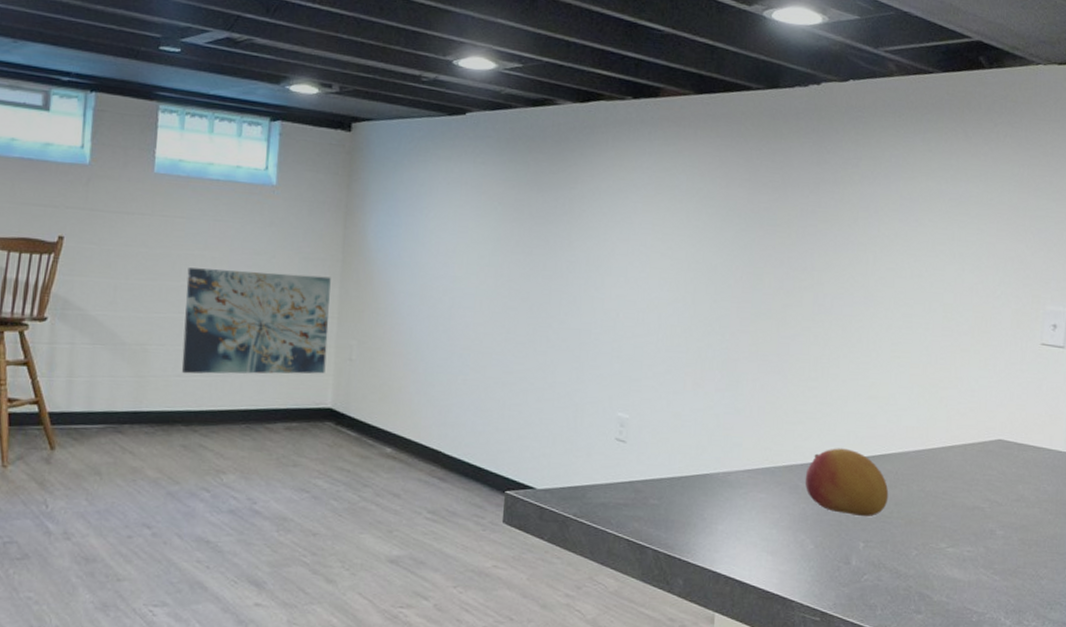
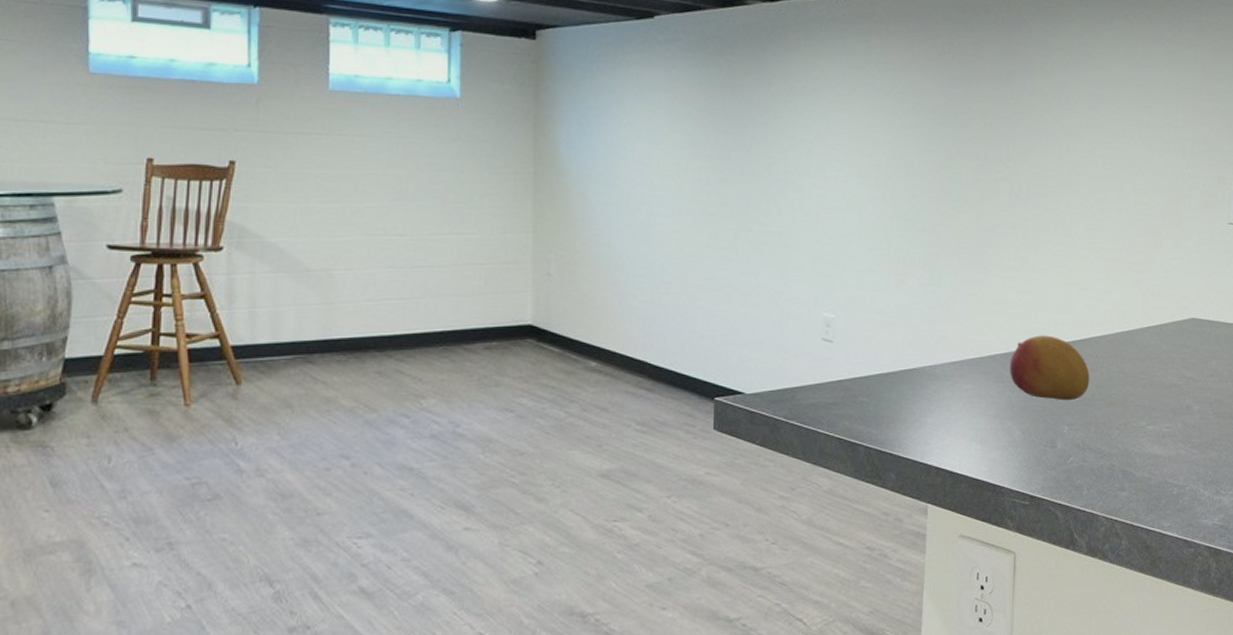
wall art: present [181,267,331,374] -> none [371,188,524,298]

